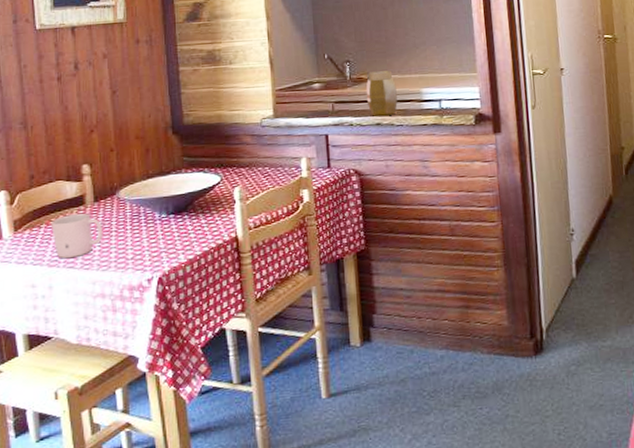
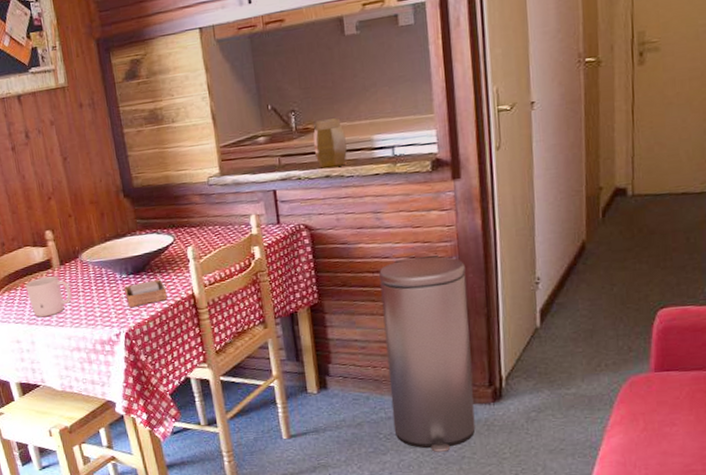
napkin holder: none [163,220,209,251] -> present [124,279,168,308]
pedal bin: none [425,205,519,411] -> present [379,255,476,452]

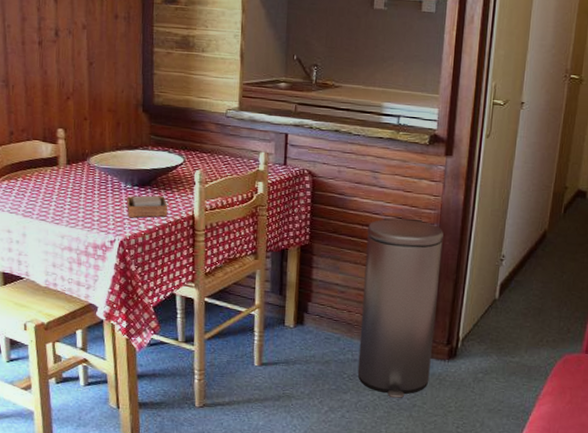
mug: present [25,275,72,318] -> none [27,172,74,212]
jar: present [313,117,347,169] -> none [328,79,359,124]

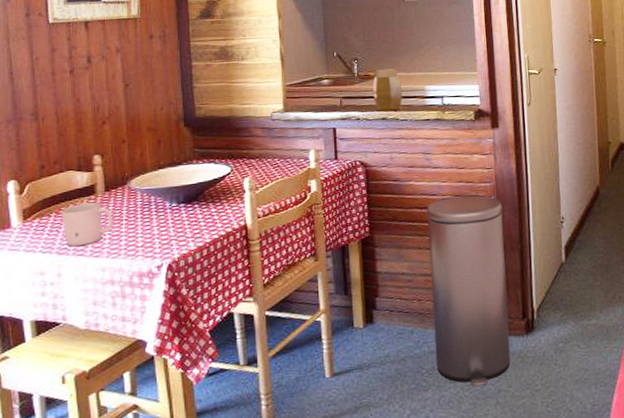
mug: none [27,172,74,212] -> present [61,202,114,247]
napkin holder: present [127,195,168,218] -> none [173,209,218,238]
jar: none [328,79,359,124] -> present [372,68,402,111]

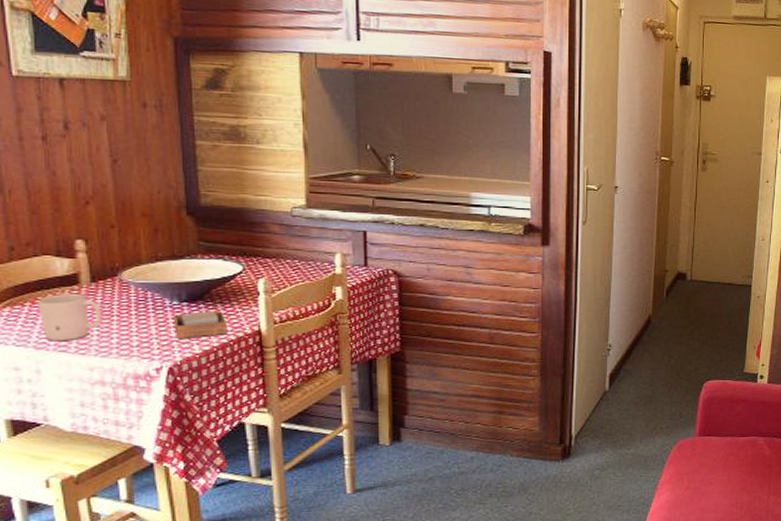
napkin holder: none [173,209,218,238] -> present [174,311,228,340]
jar: present [372,68,402,111] -> none [410,169,444,217]
pedal bin: present [427,195,511,386] -> none [465,315,547,508]

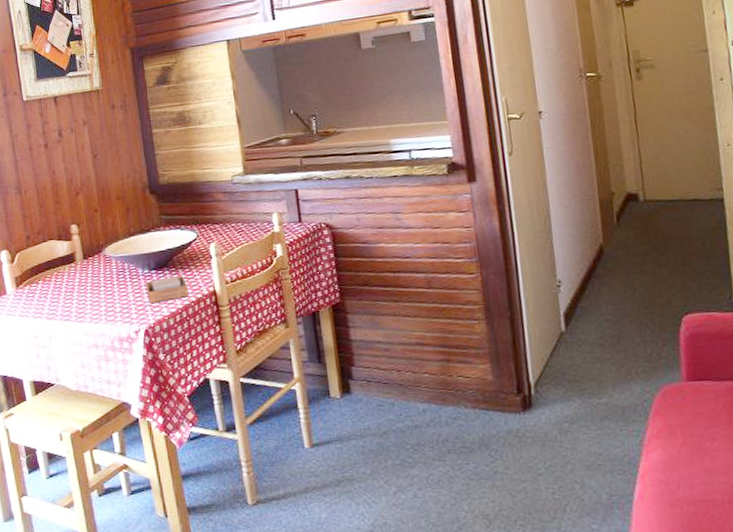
mug: present [38,293,103,342] -> none [47,269,93,312]

